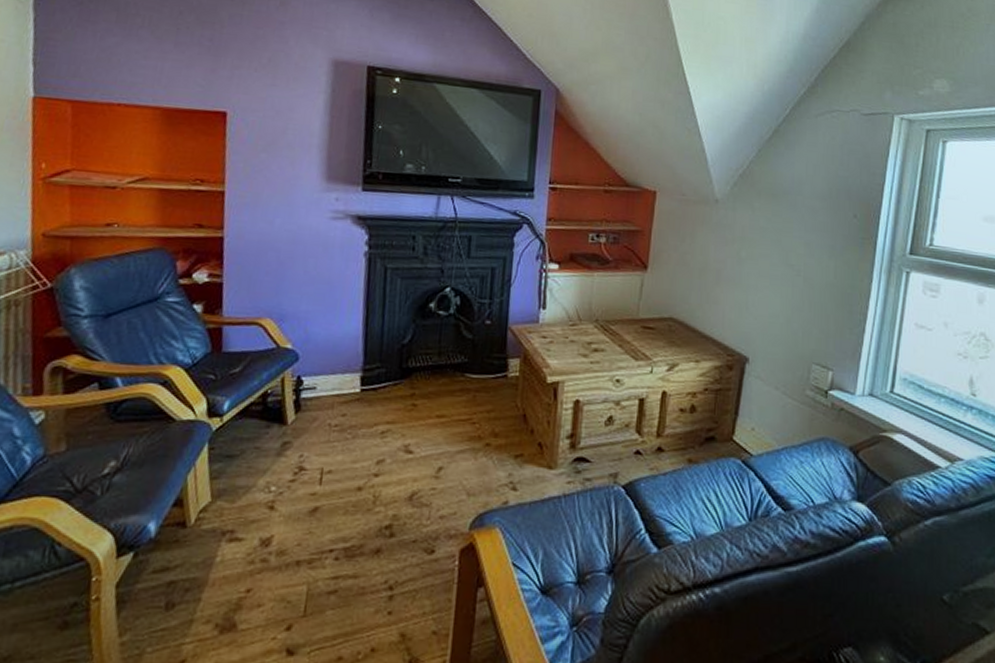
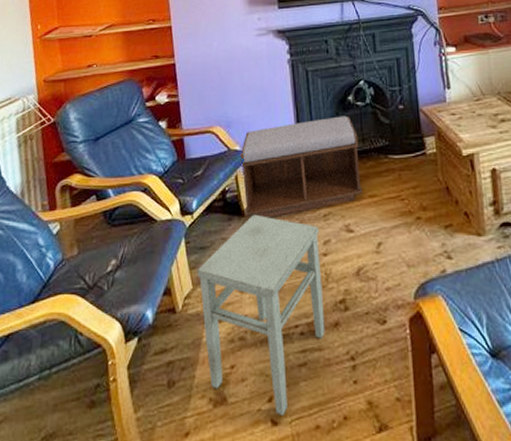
stool: none [218,423,373,646] -> present [197,214,325,417]
bench: none [288,323,434,430] -> present [240,115,362,218]

